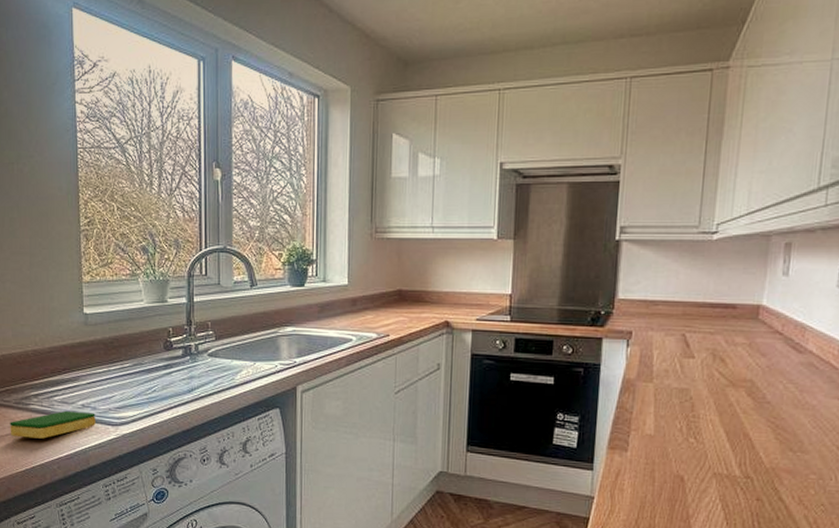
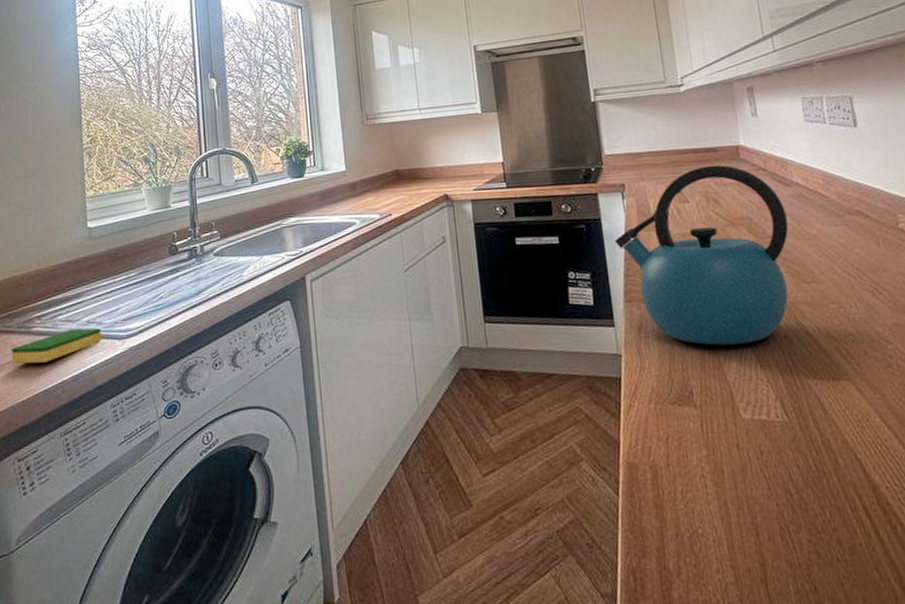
kettle: none [610,322,792,502] -> present [614,164,789,346]

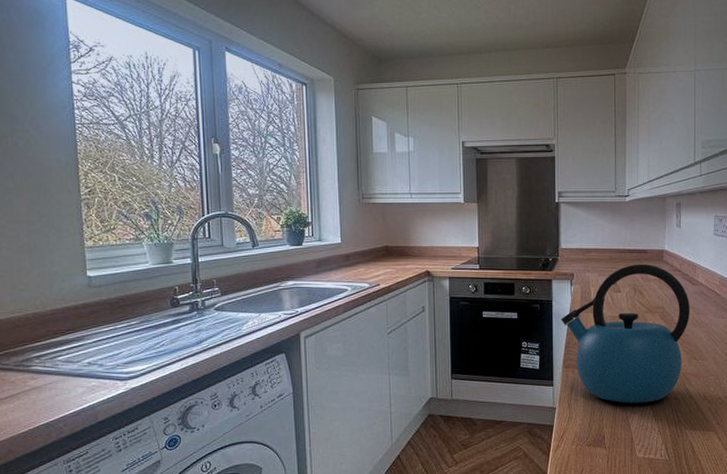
dish sponge: present [11,328,101,364] -> none [9,369,103,399]

